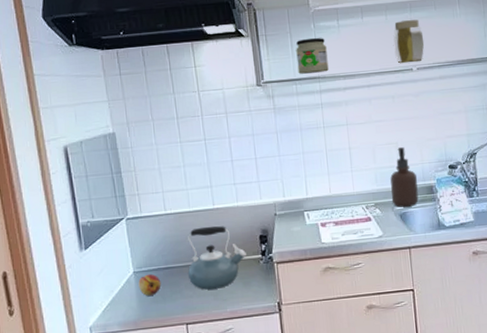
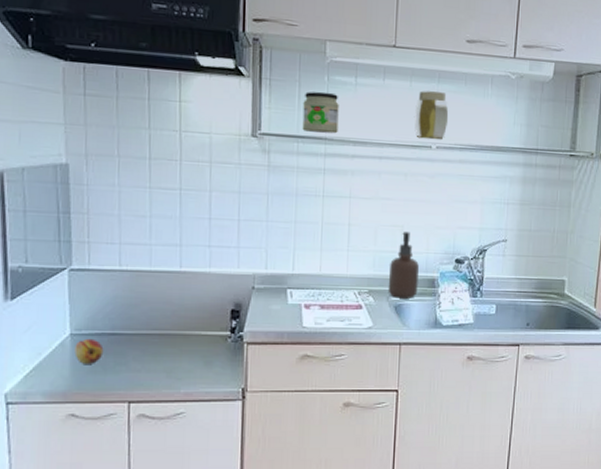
kettle: present [188,226,246,290] -> none [139,291,213,365]

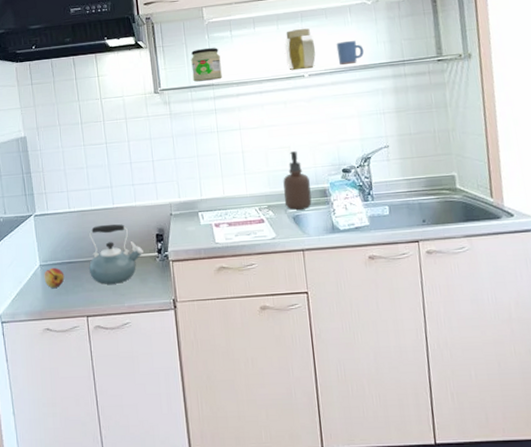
kettle: none [139,291,213,365] -> present [89,224,144,285]
mug: none [470,116,500,144] -> present [336,41,364,66]

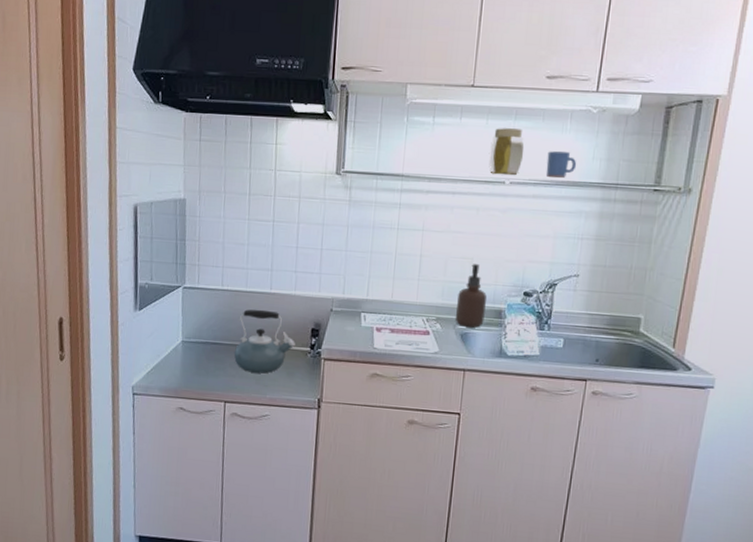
fruit: present [44,267,65,289] -> none [184,345,207,368]
jar: present [191,48,222,82] -> none [381,132,417,171]

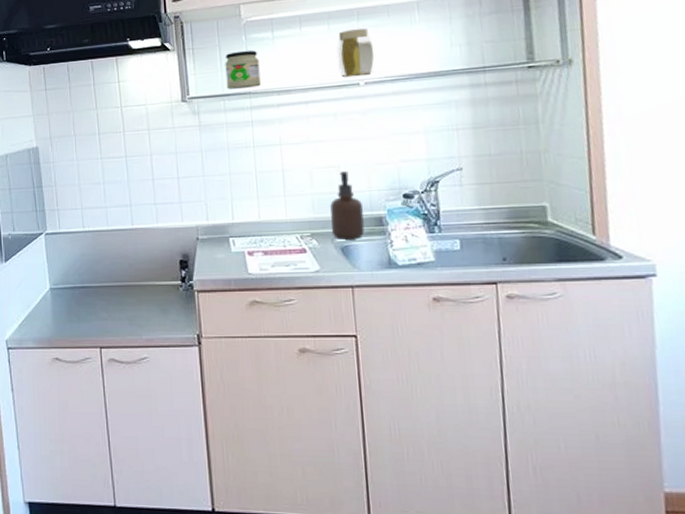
kettle: present [234,309,295,374] -> none [104,246,165,313]
jar: none [381,132,417,171] -> present [225,50,261,89]
mug: present [546,151,577,179] -> none [400,43,435,72]

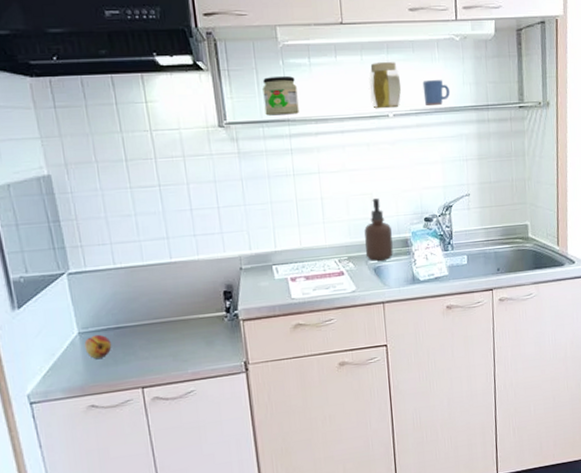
fruit: none [54,291,77,315] -> present [84,334,112,360]
mug: none [400,43,435,72] -> present [422,80,450,107]

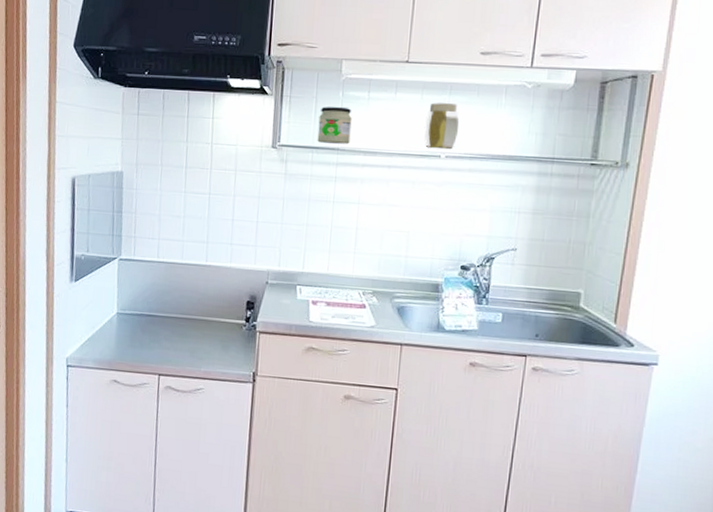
fruit: present [84,334,112,360] -> none [119,317,142,340]
soap dispenser: present [364,198,393,261] -> none [392,237,423,302]
mug: present [422,80,450,107] -> none [481,125,513,153]

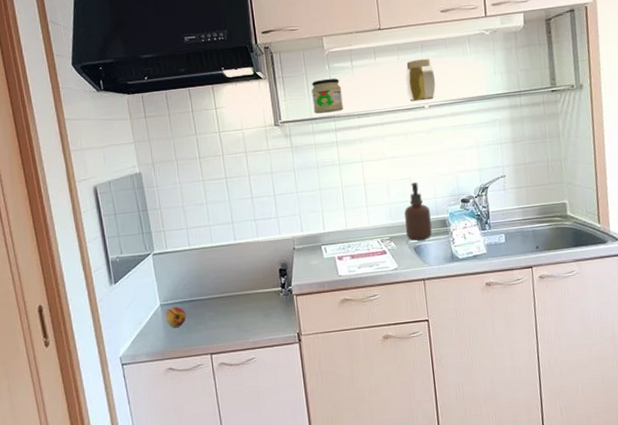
fruit: none [119,317,142,340] -> present [165,306,187,328]
soap dispenser: none [392,237,423,302] -> present [404,182,432,241]

